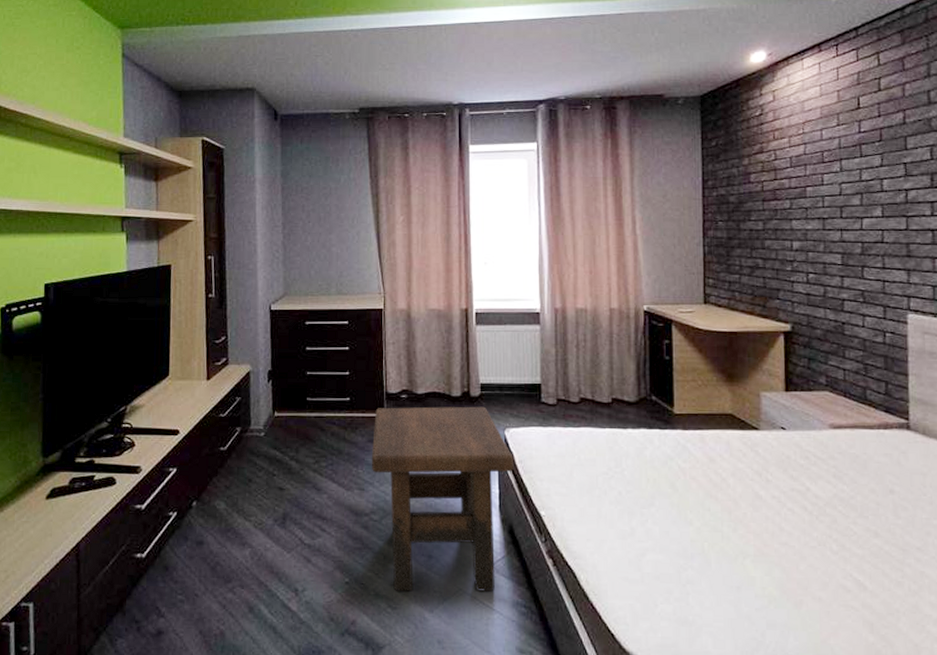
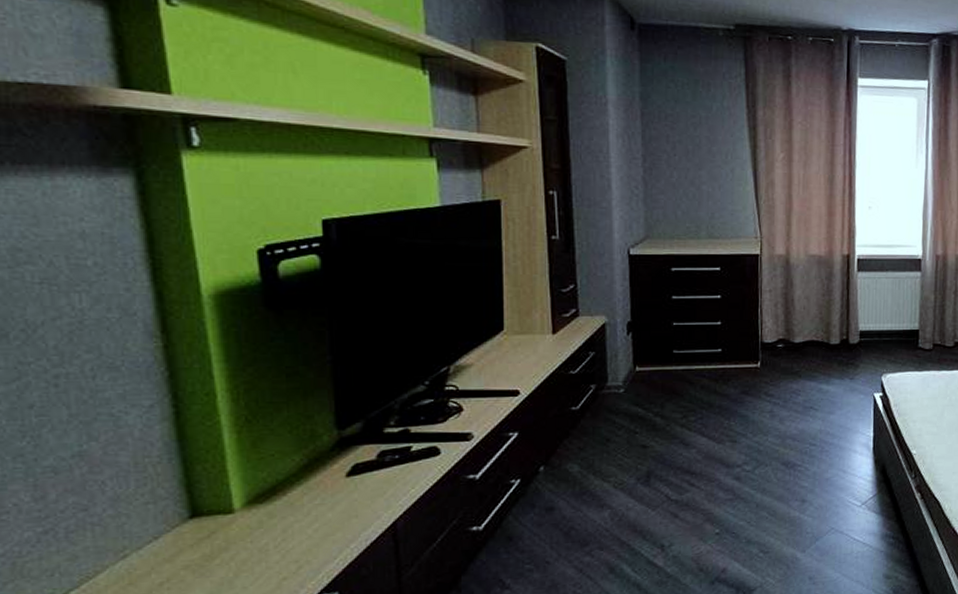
side table: present [371,406,513,592] -> none [744,353,889,536]

